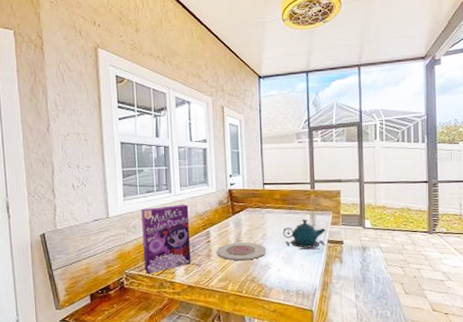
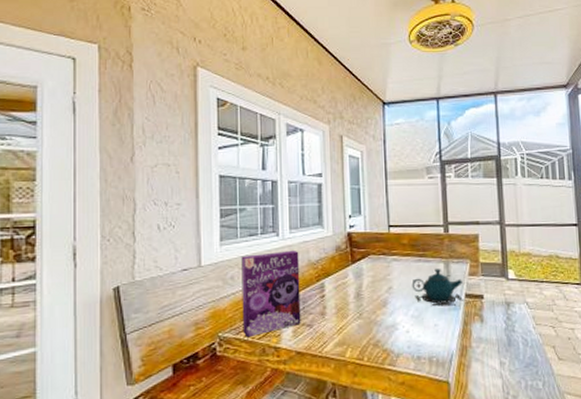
plate: present [216,242,266,261] -> none [332,296,393,320]

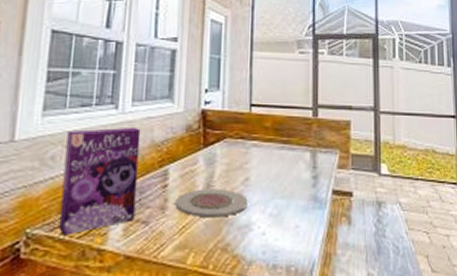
plate: none [332,296,393,320] -> present [175,189,248,218]
teapot: present [411,269,463,306] -> none [272,159,330,204]

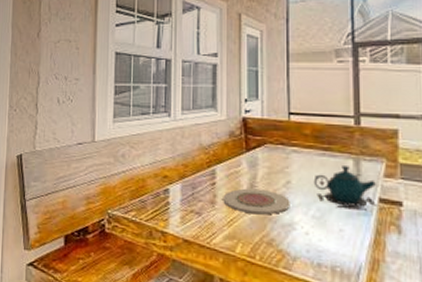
cereal box: present [58,126,141,236] -> none [131,132,190,218]
teapot: none [272,159,330,204] -> present [313,166,376,210]

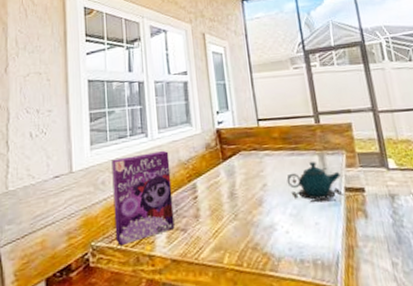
cereal box: none [131,132,190,218] -> present [111,150,175,246]
plate: present [223,188,290,215] -> none [206,195,269,222]

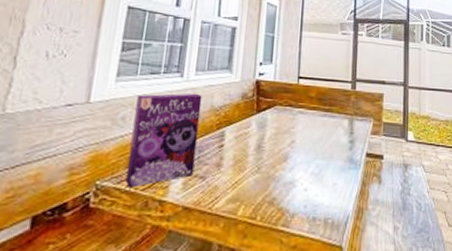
teapot: present [286,162,343,202] -> none [315,125,365,165]

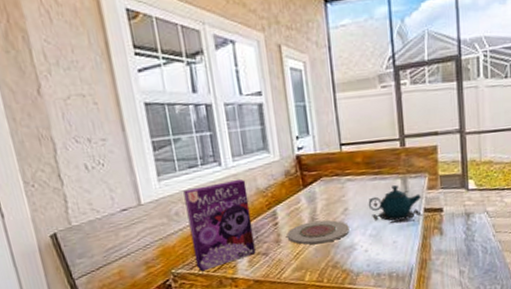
plate: none [229,149,293,175] -> present [286,220,350,245]
teapot: none [315,125,365,165] -> present [368,185,422,223]

